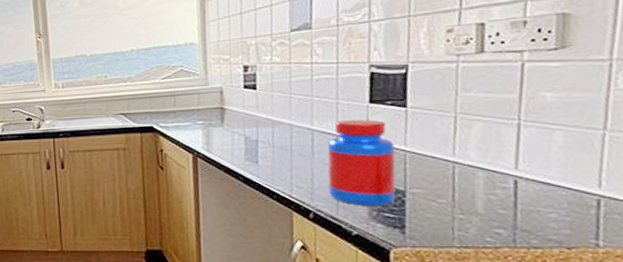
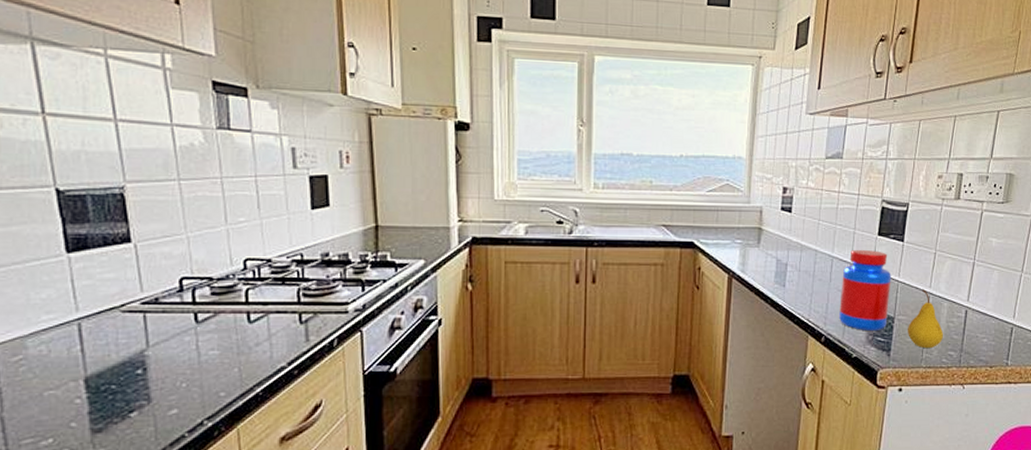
fruit: none [426,158,484,226] -> present [908,289,944,349]

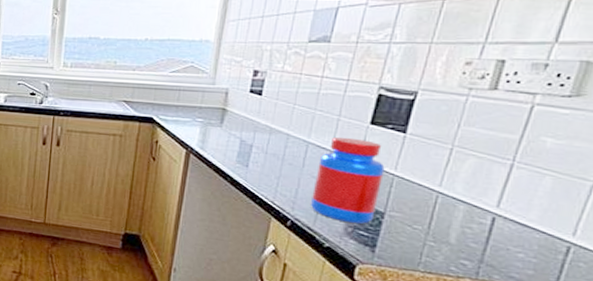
fruit: present [908,289,944,349] -> none [402,187,456,253]

